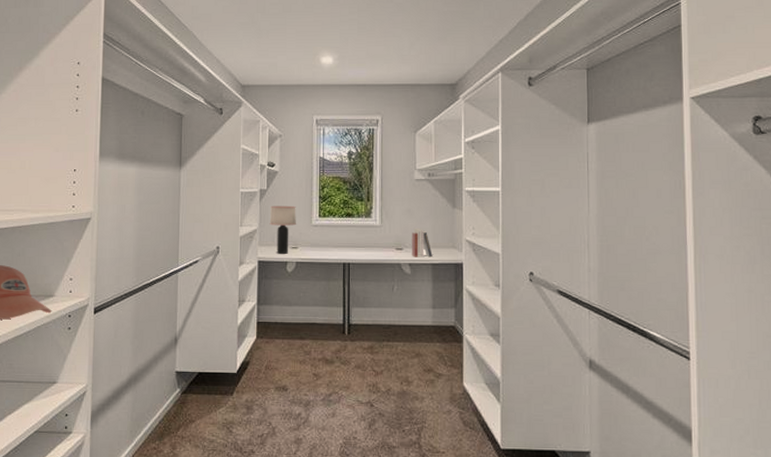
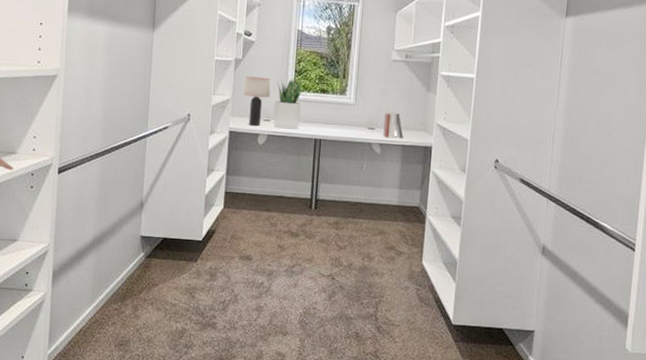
planter: none [301,203,329,255] -> present [273,77,304,130]

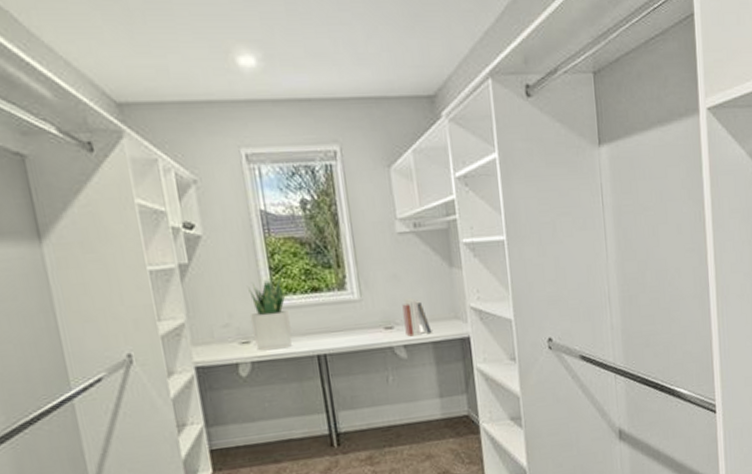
table lamp: present [243,76,271,126] -> none [199,283,242,354]

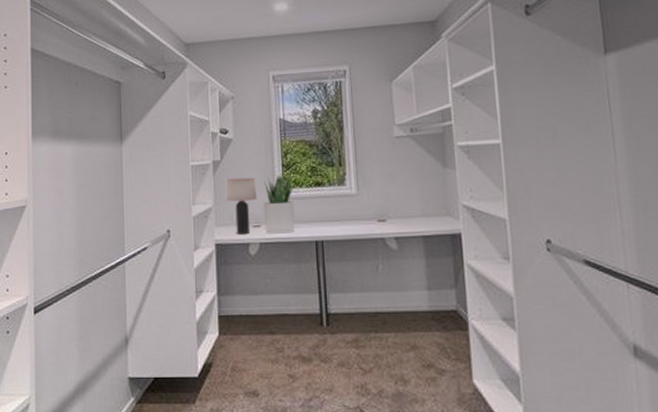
table lamp: none [199,283,242,354] -> present [226,177,257,234]
books: present [402,297,432,337] -> none [395,194,423,230]

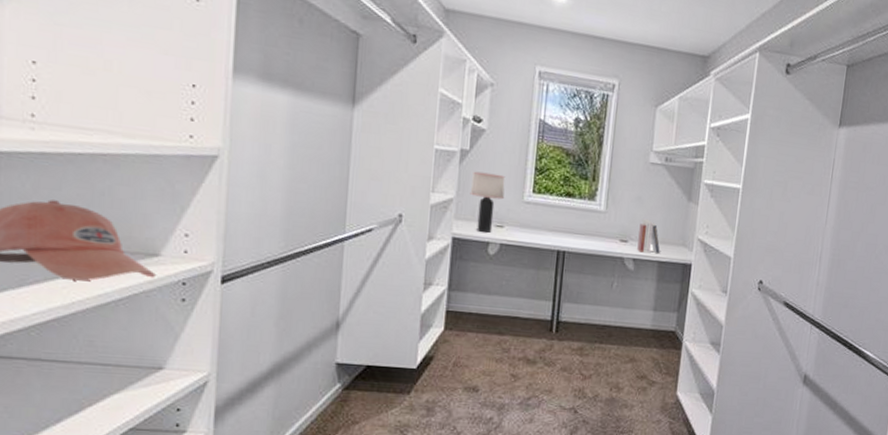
planter: present [264,172,295,234] -> none [508,176,545,239]
books: none [395,194,423,230] -> present [637,219,660,254]

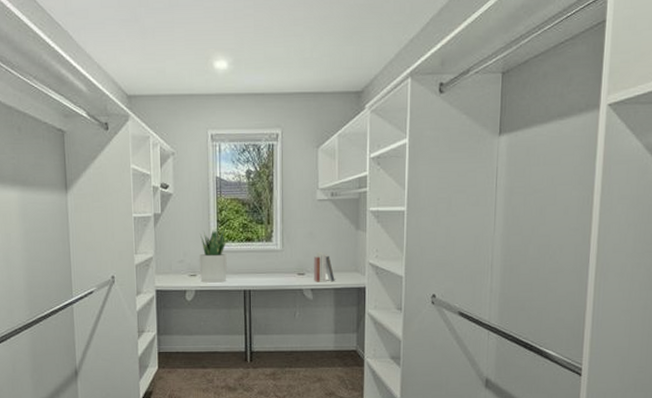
table lamp: present [470,171,506,233] -> none [165,230,194,282]
planter: none [508,176,545,239] -> present [200,228,228,283]

